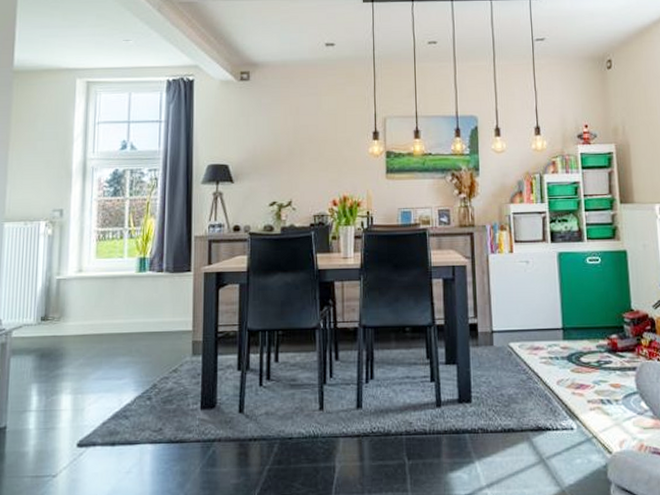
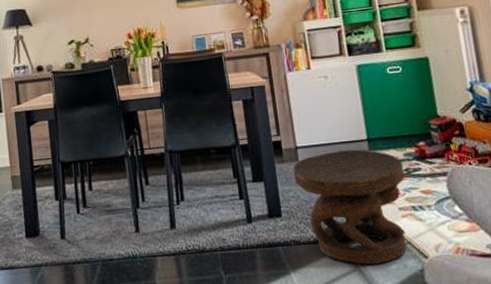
side table: none [487,337,596,458] -> present [293,149,407,265]

